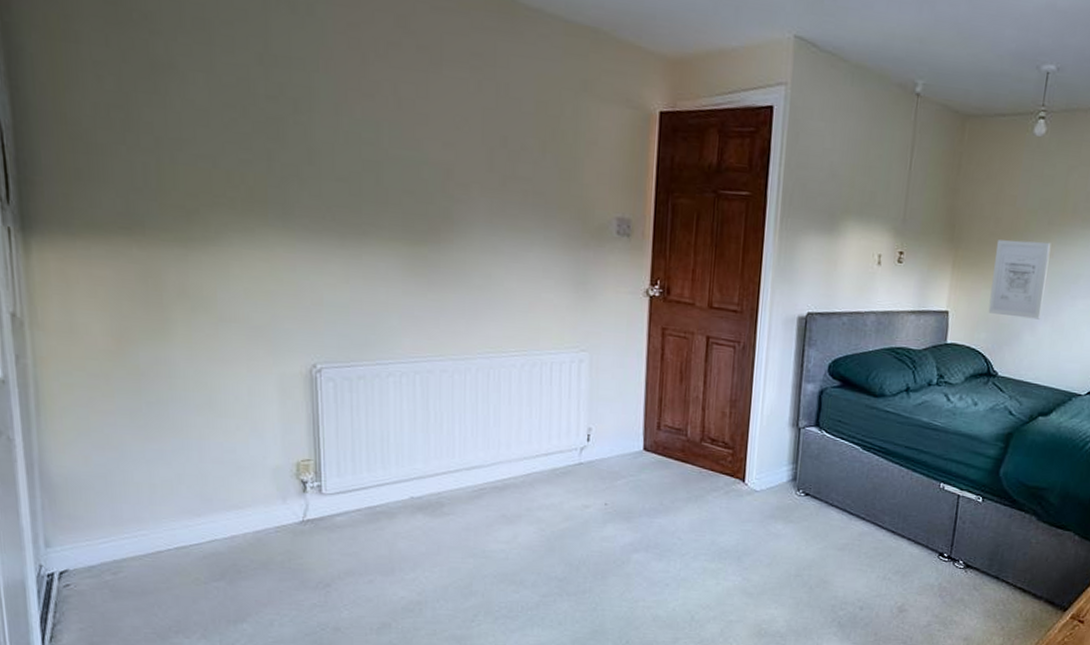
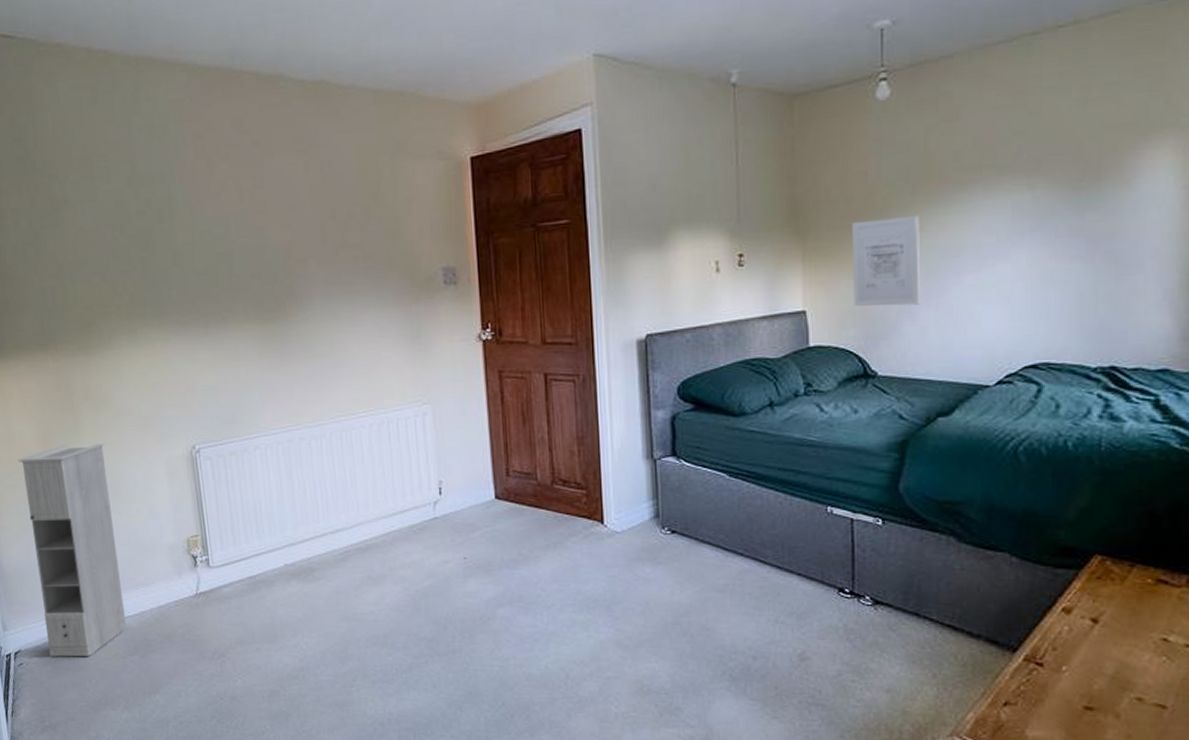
cabinet: none [80,346,212,580] -> present [17,443,127,657]

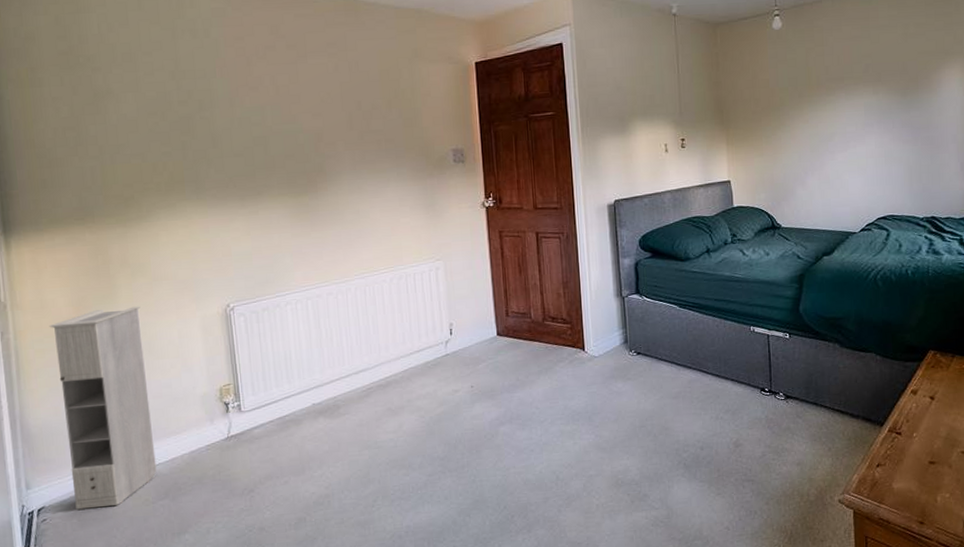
wall art: present [851,215,920,307] -> none [759,111,808,177]

